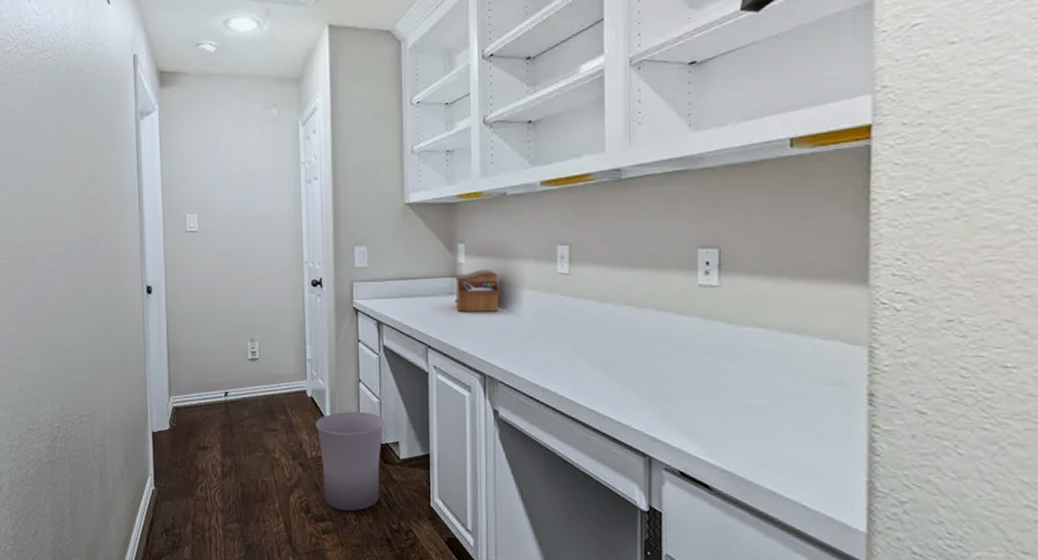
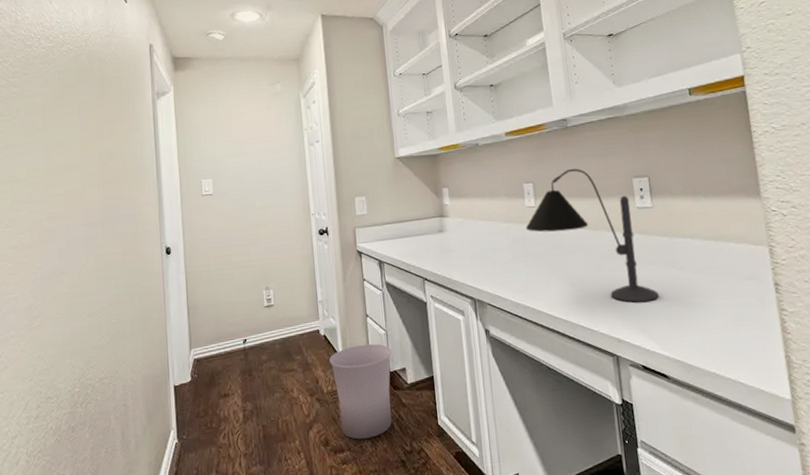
sewing box: present [455,270,499,312] -> none [443,208,482,247]
desk lamp: none [554,232,712,398] -> present [525,168,659,303]

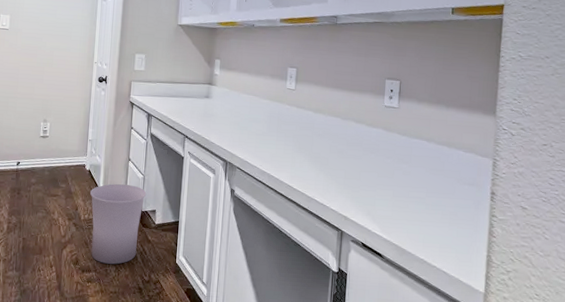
desk lamp: present [525,168,659,303] -> none [282,62,388,189]

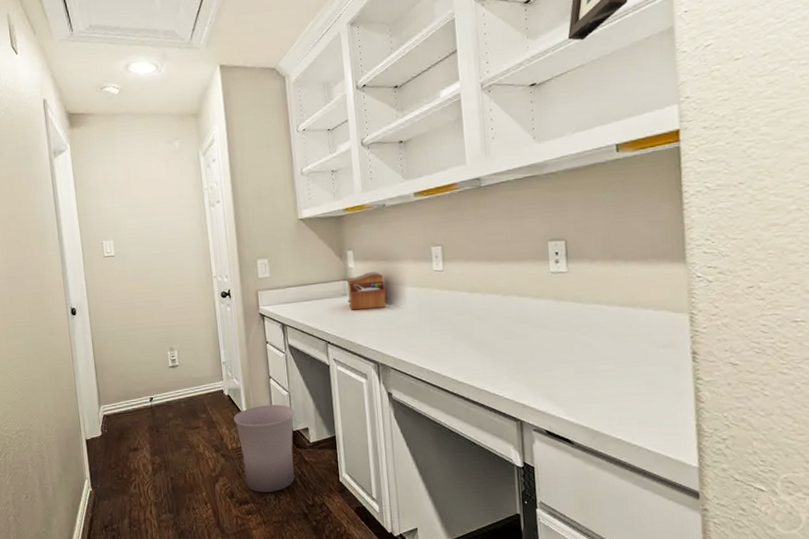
sewing box: none [209,81,243,114] -> present [347,272,386,310]

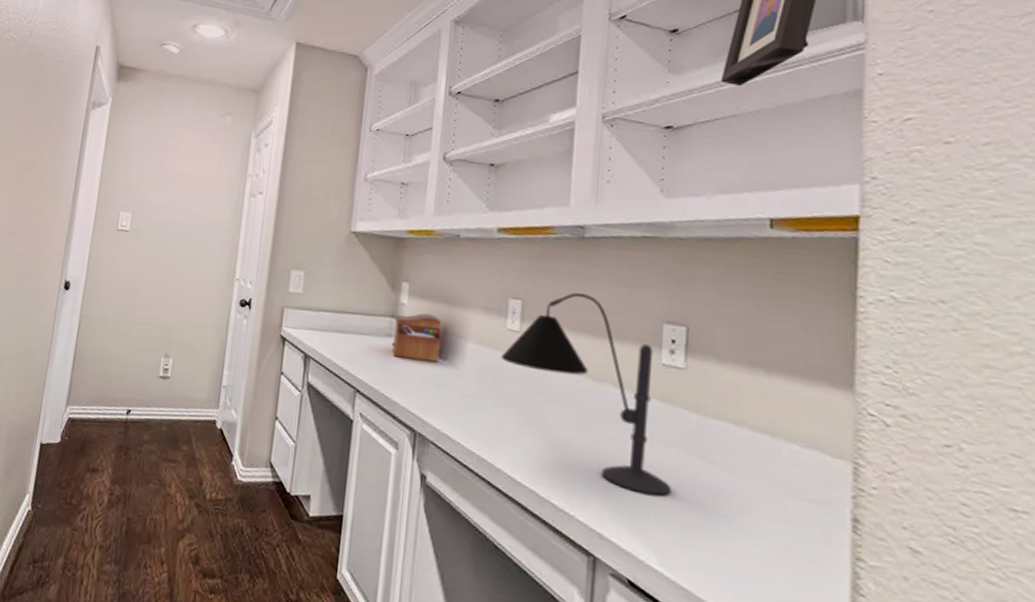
waste bin: present [234,404,295,493] -> none [217,451,298,571]
desk lamp: none [432,231,568,369] -> present [500,293,671,496]

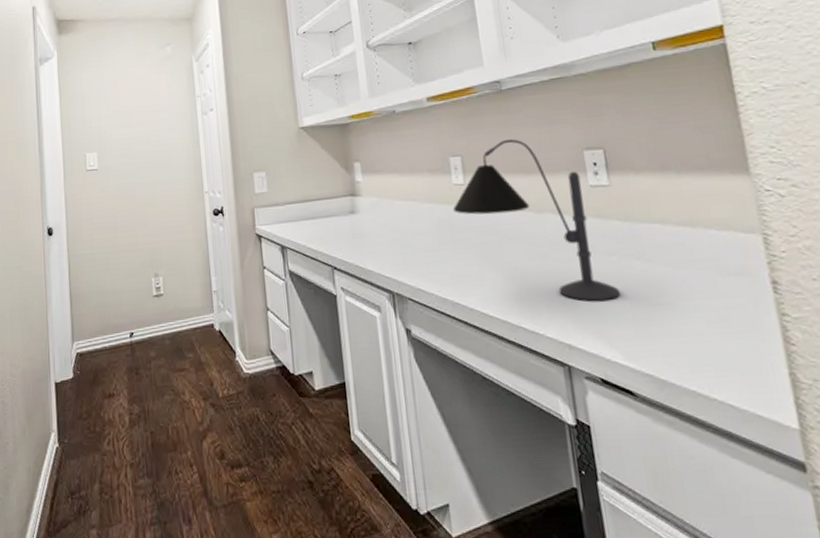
sewing box: present [391,313,441,363] -> none [354,186,401,230]

